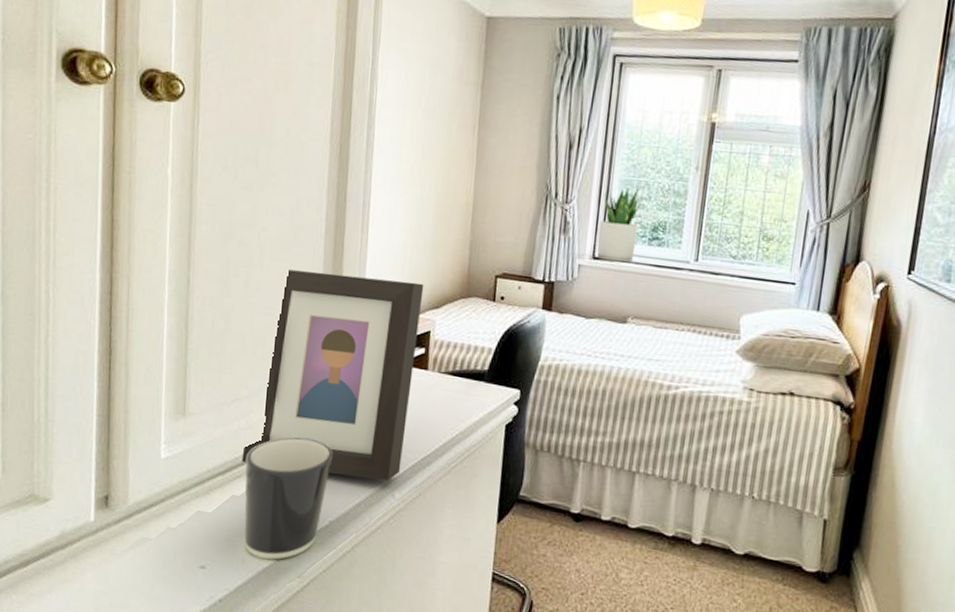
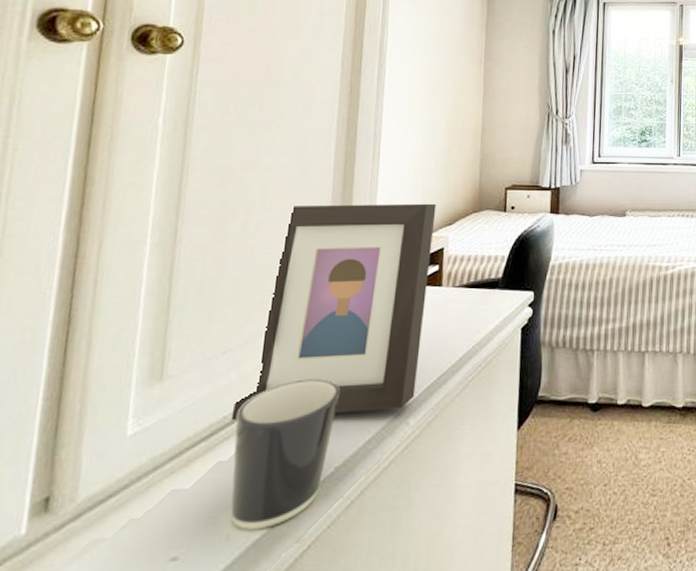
planter: present [597,187,641,263] -> none [595,100,629,164]

